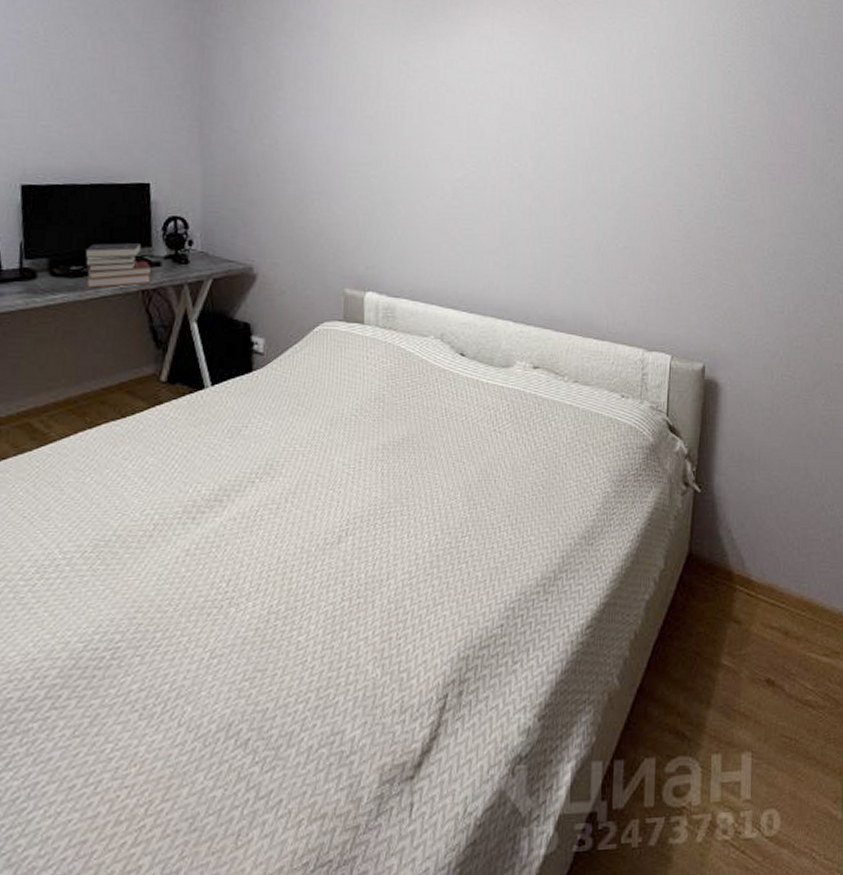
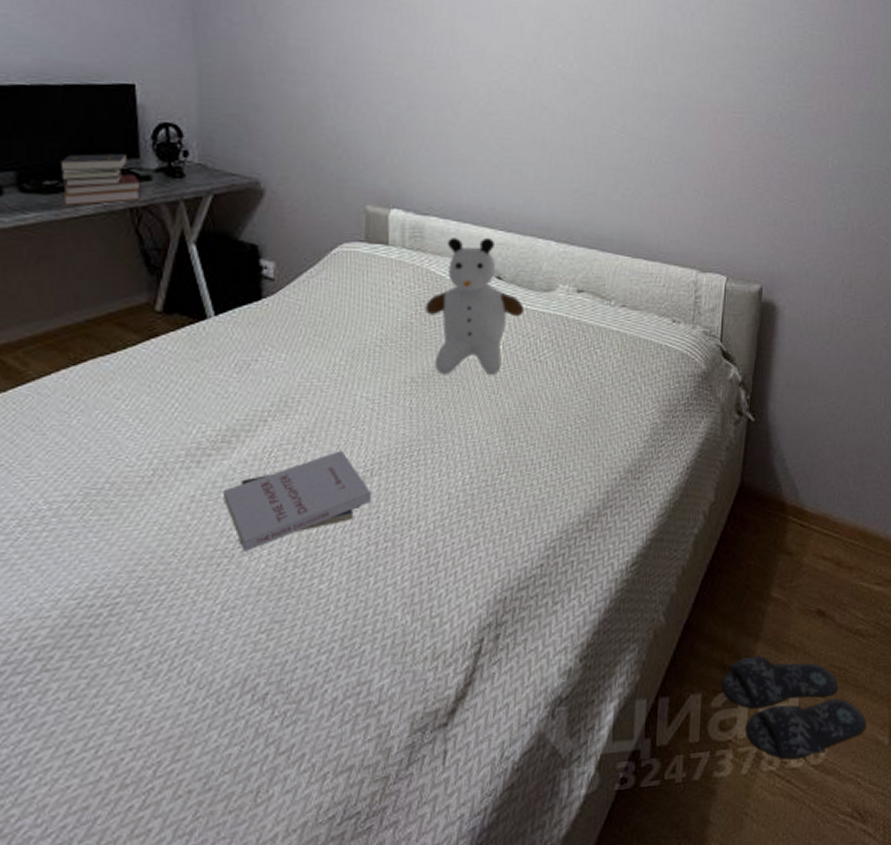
books: none [214,511,347,603] -> present [223,450,372,552]
stuffed animal: none [396,317,486,445] -> present [425,237,525,376]
slippers: none [675,722,820,830] -> present [721,655,867,760]

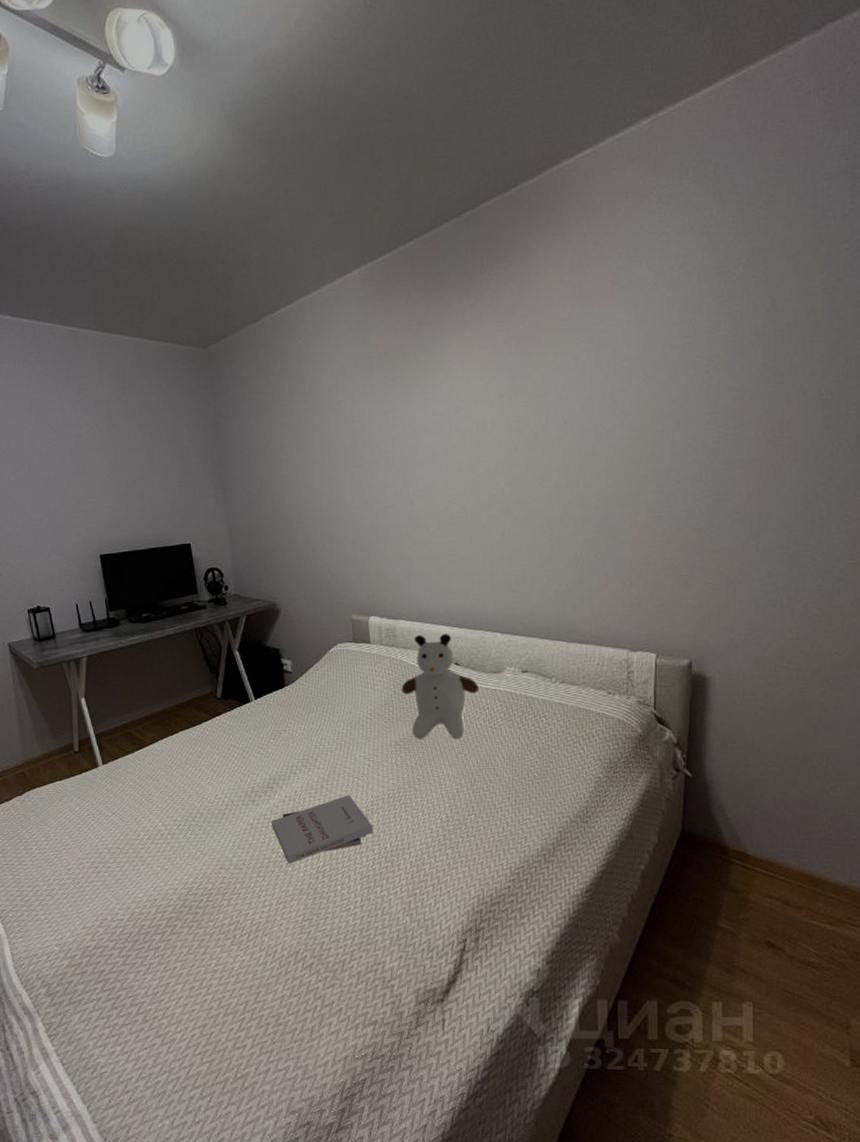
books: present [60,153,141,206] -> none [150,591,201,629]
slippers: present [721,655,867,760] -> none [676,975,825,1067]

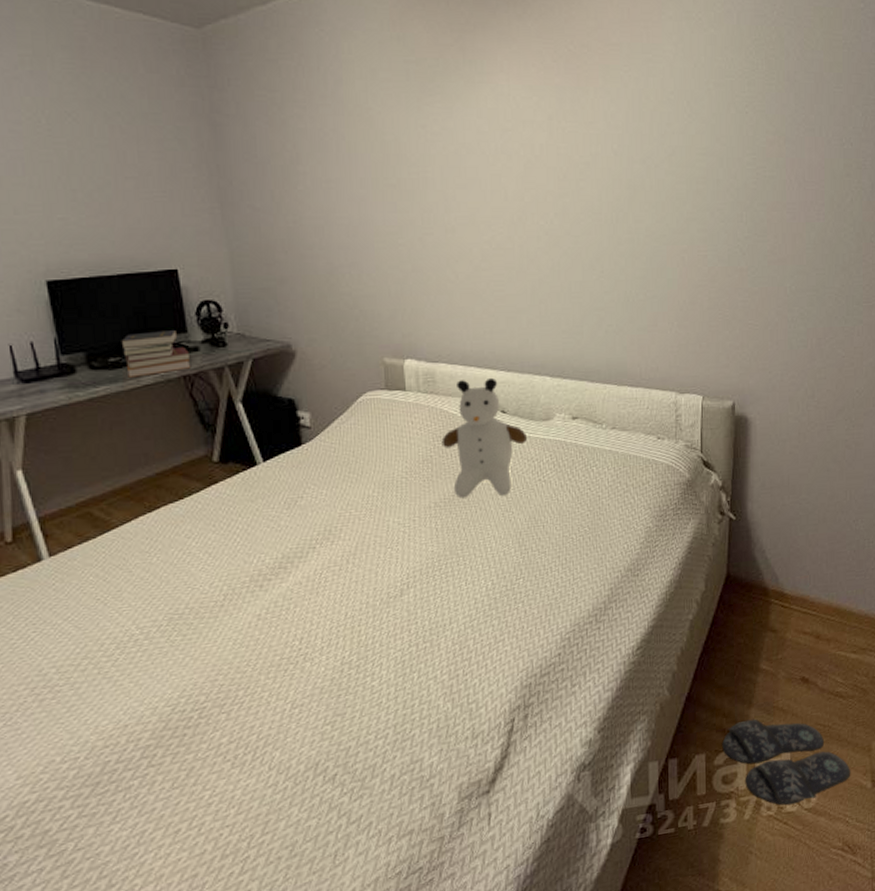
books: none [150,591,201,629] -> present [121,329,192,378]
books: present [272,795,374,864] -> none [285,568,410,658]
slippers: none [676,975,825,1067] -> present [722,719,851,806]

